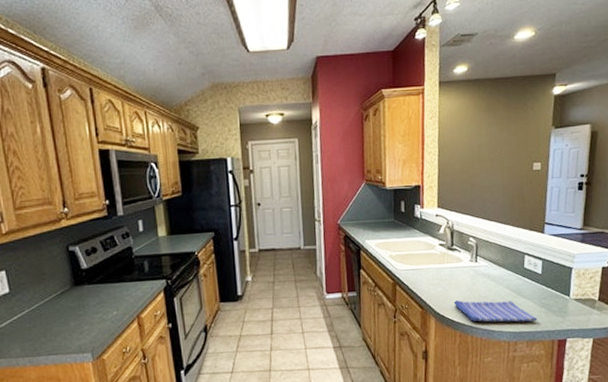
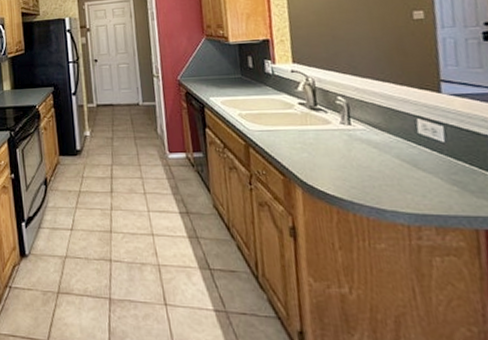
dish towel: present [453,300,538,323] -> none [324,169,449,202]

